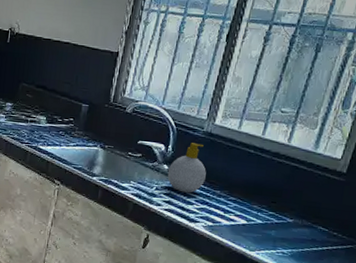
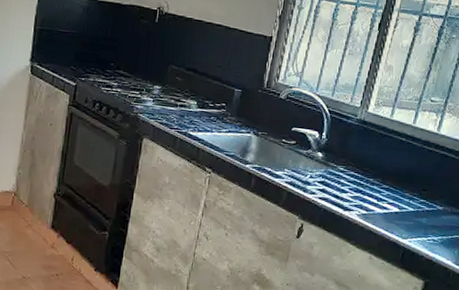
soap bottle: present [167,143,206,193] -> none [321,130,360,182]

